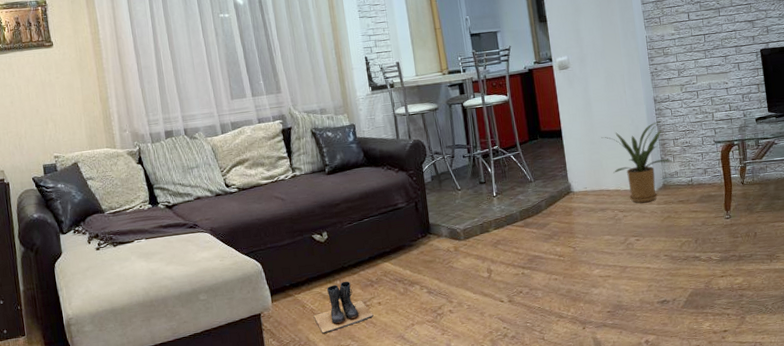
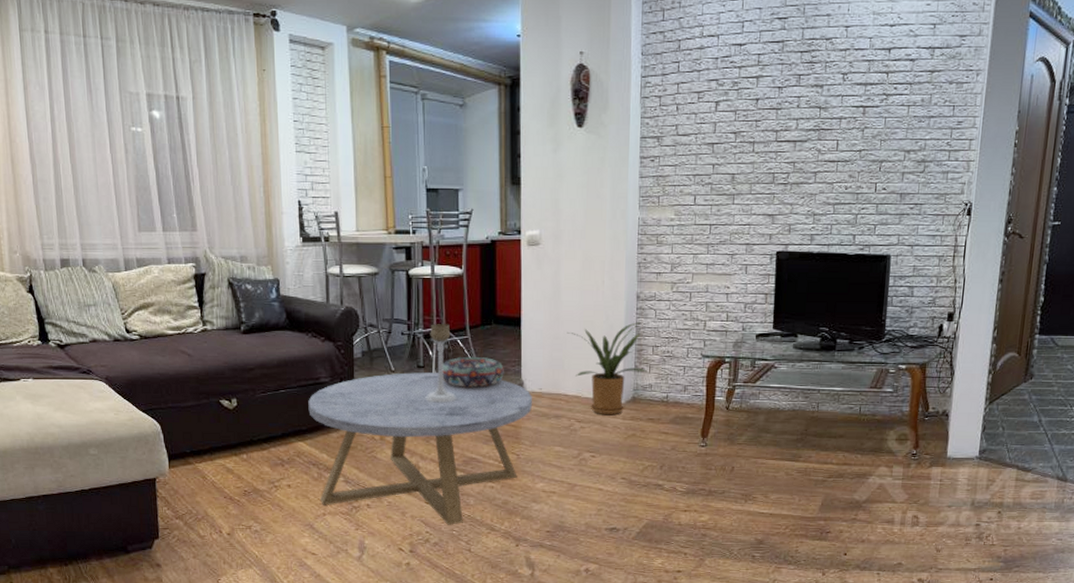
boots: present [313,281,374,334] -> none [214,456,281,510]
coffee table: none [389,184,581,319] -> present [308,372,532,525]
candle holder: none [487,143,517,212] -> present [425,324,457,403]
decorative bowl: none [500,167,554,196] -> present [442,356,505,388]

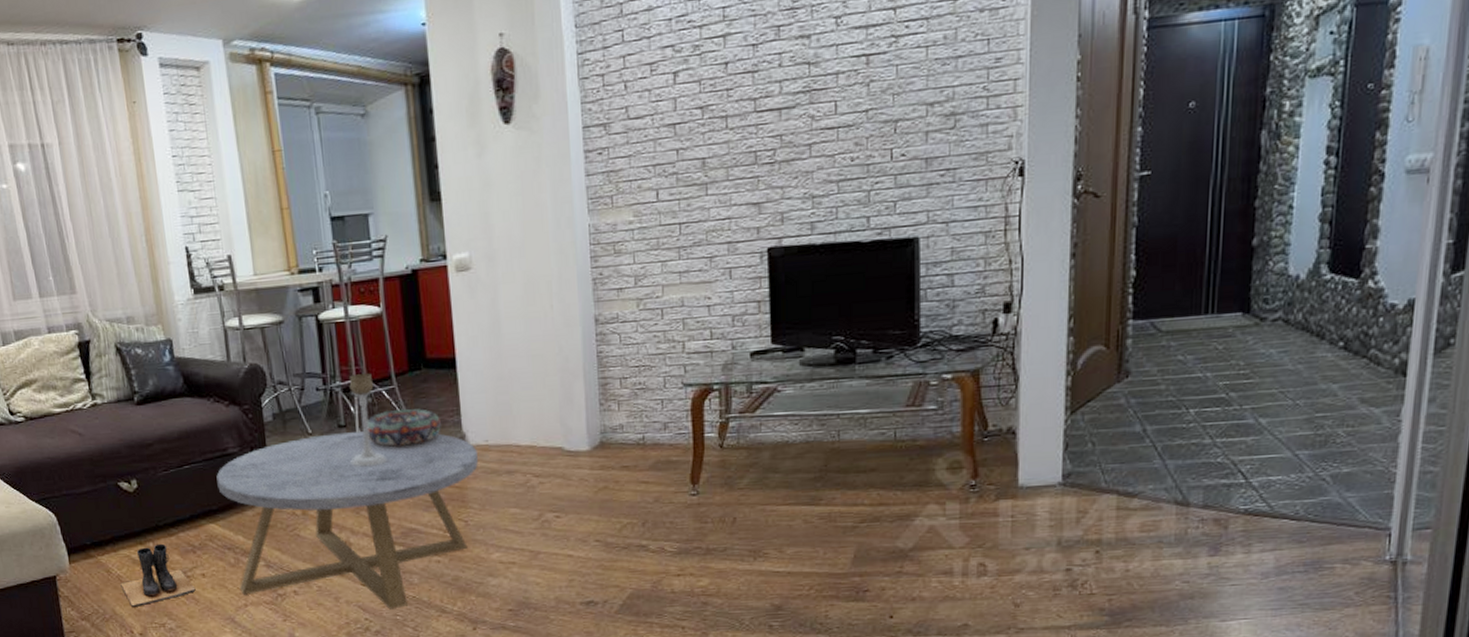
boots: none [214,456,281,510] -> present [120,543,196,607]
house plant: present [567,322,649,416] -> none [512,350,618,467]

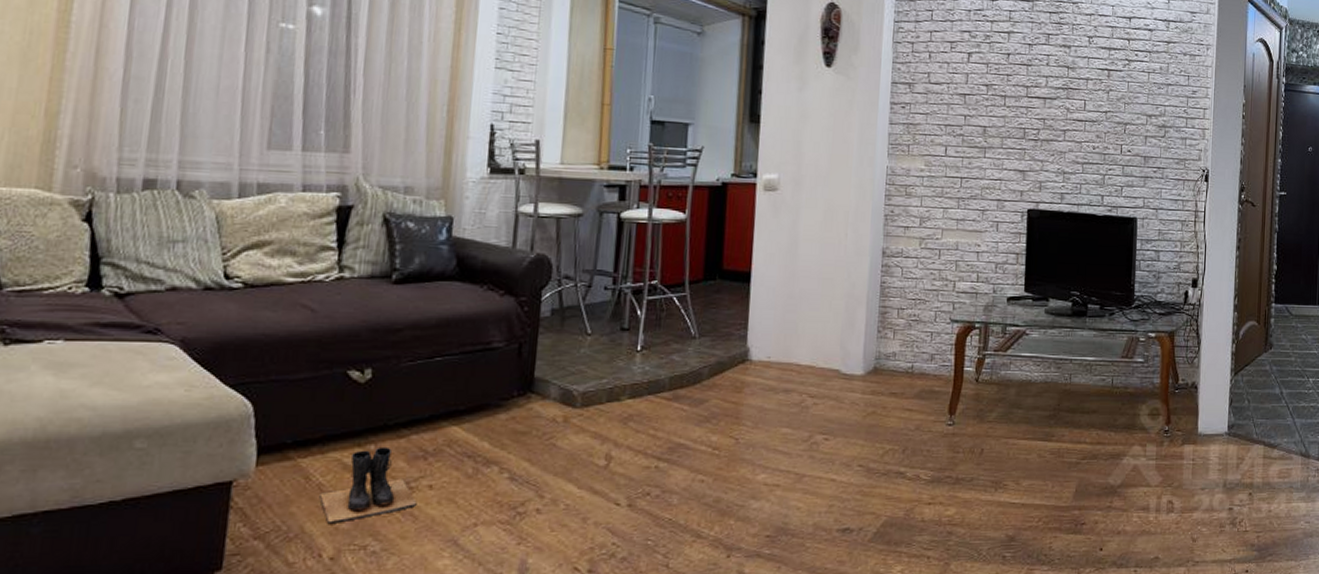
coffee table: present [216,431,478,610] -> none [471,336,758,533]
candle holder: present [349,373,388,467] -> none [627,277,667,374]
decorative bowl: present [367,408,442,447] -> none [651,317,728,356]

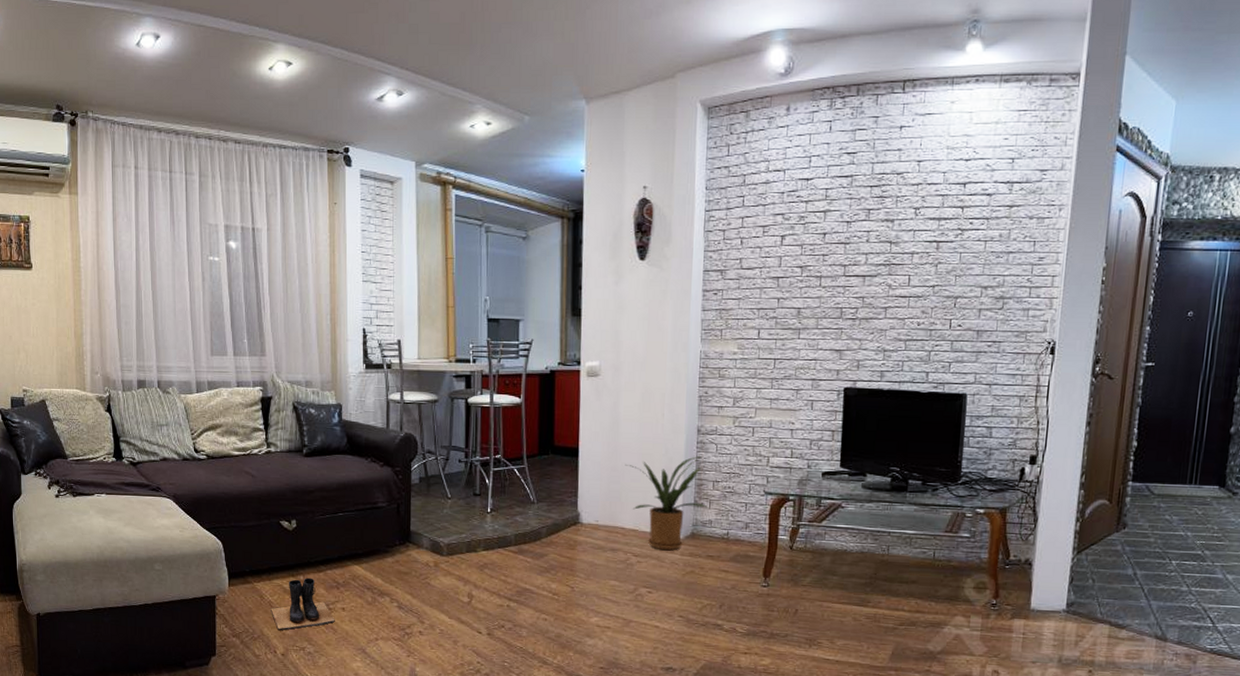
house plant: none [803,281,893,389] -> present [625,456,709,551]

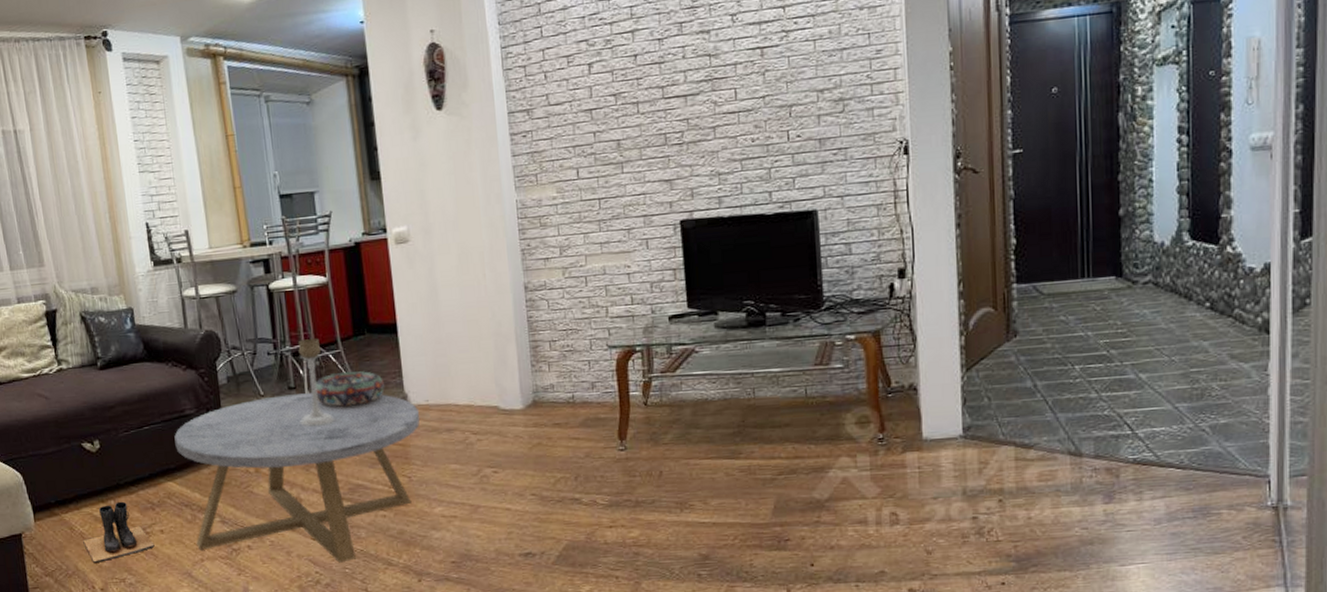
coffee table: none [365,500,588,657] -> present [174,393,420,563]
candle holder: none [480,452,512,532] -> present [298,338,335,427]
decorative bowl: none [498,485,561,518] -> present [315,370,385,407]
house plant: present [625,456,709,551] -> none [450,315,549,424]

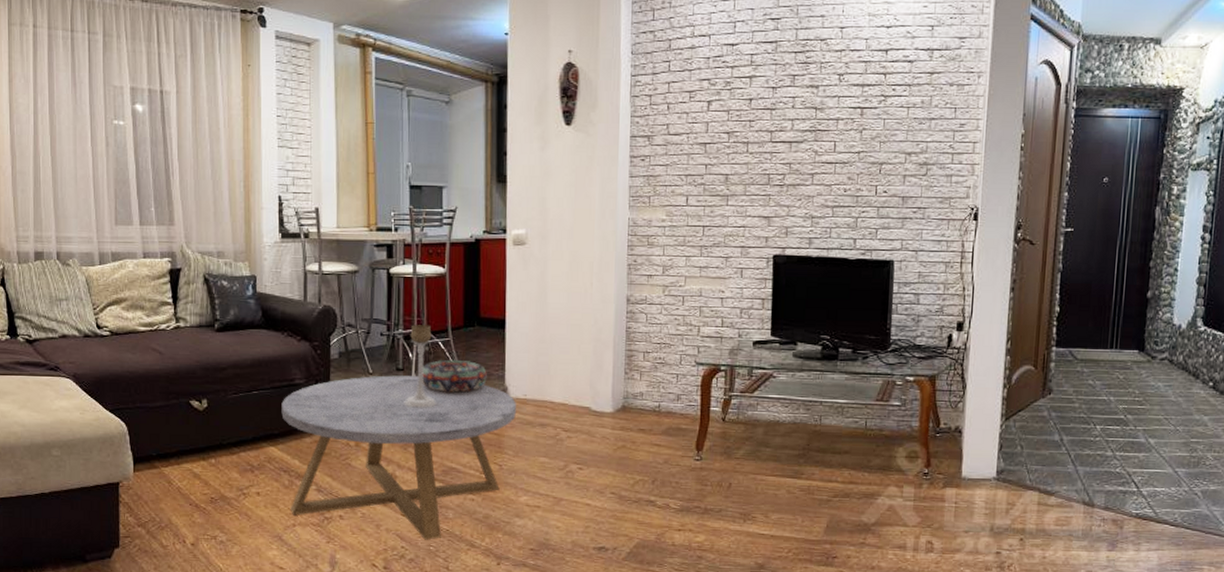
boots: present [83,501,155,563] -> none [179,461,249,518]

